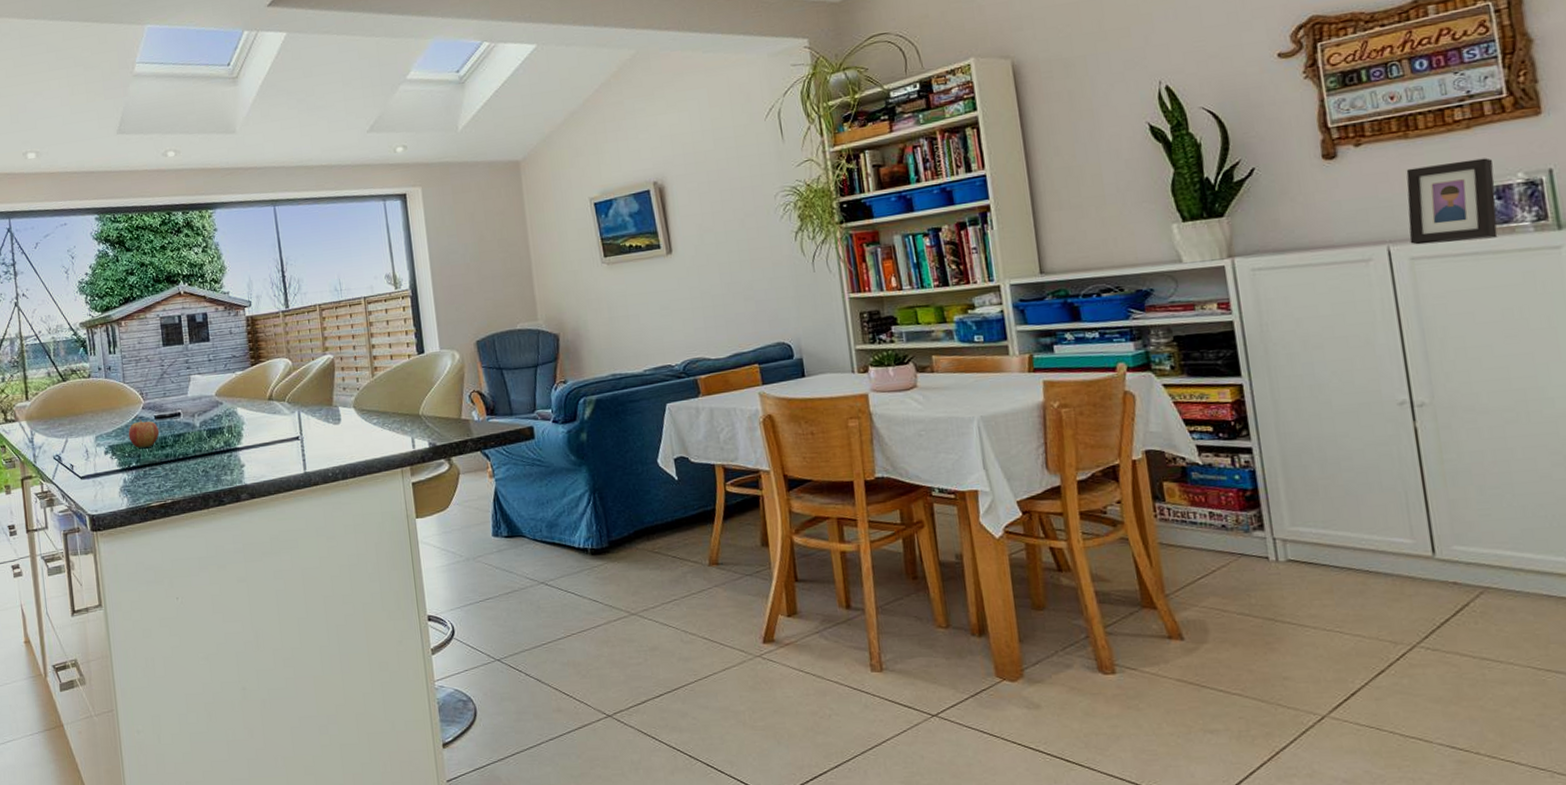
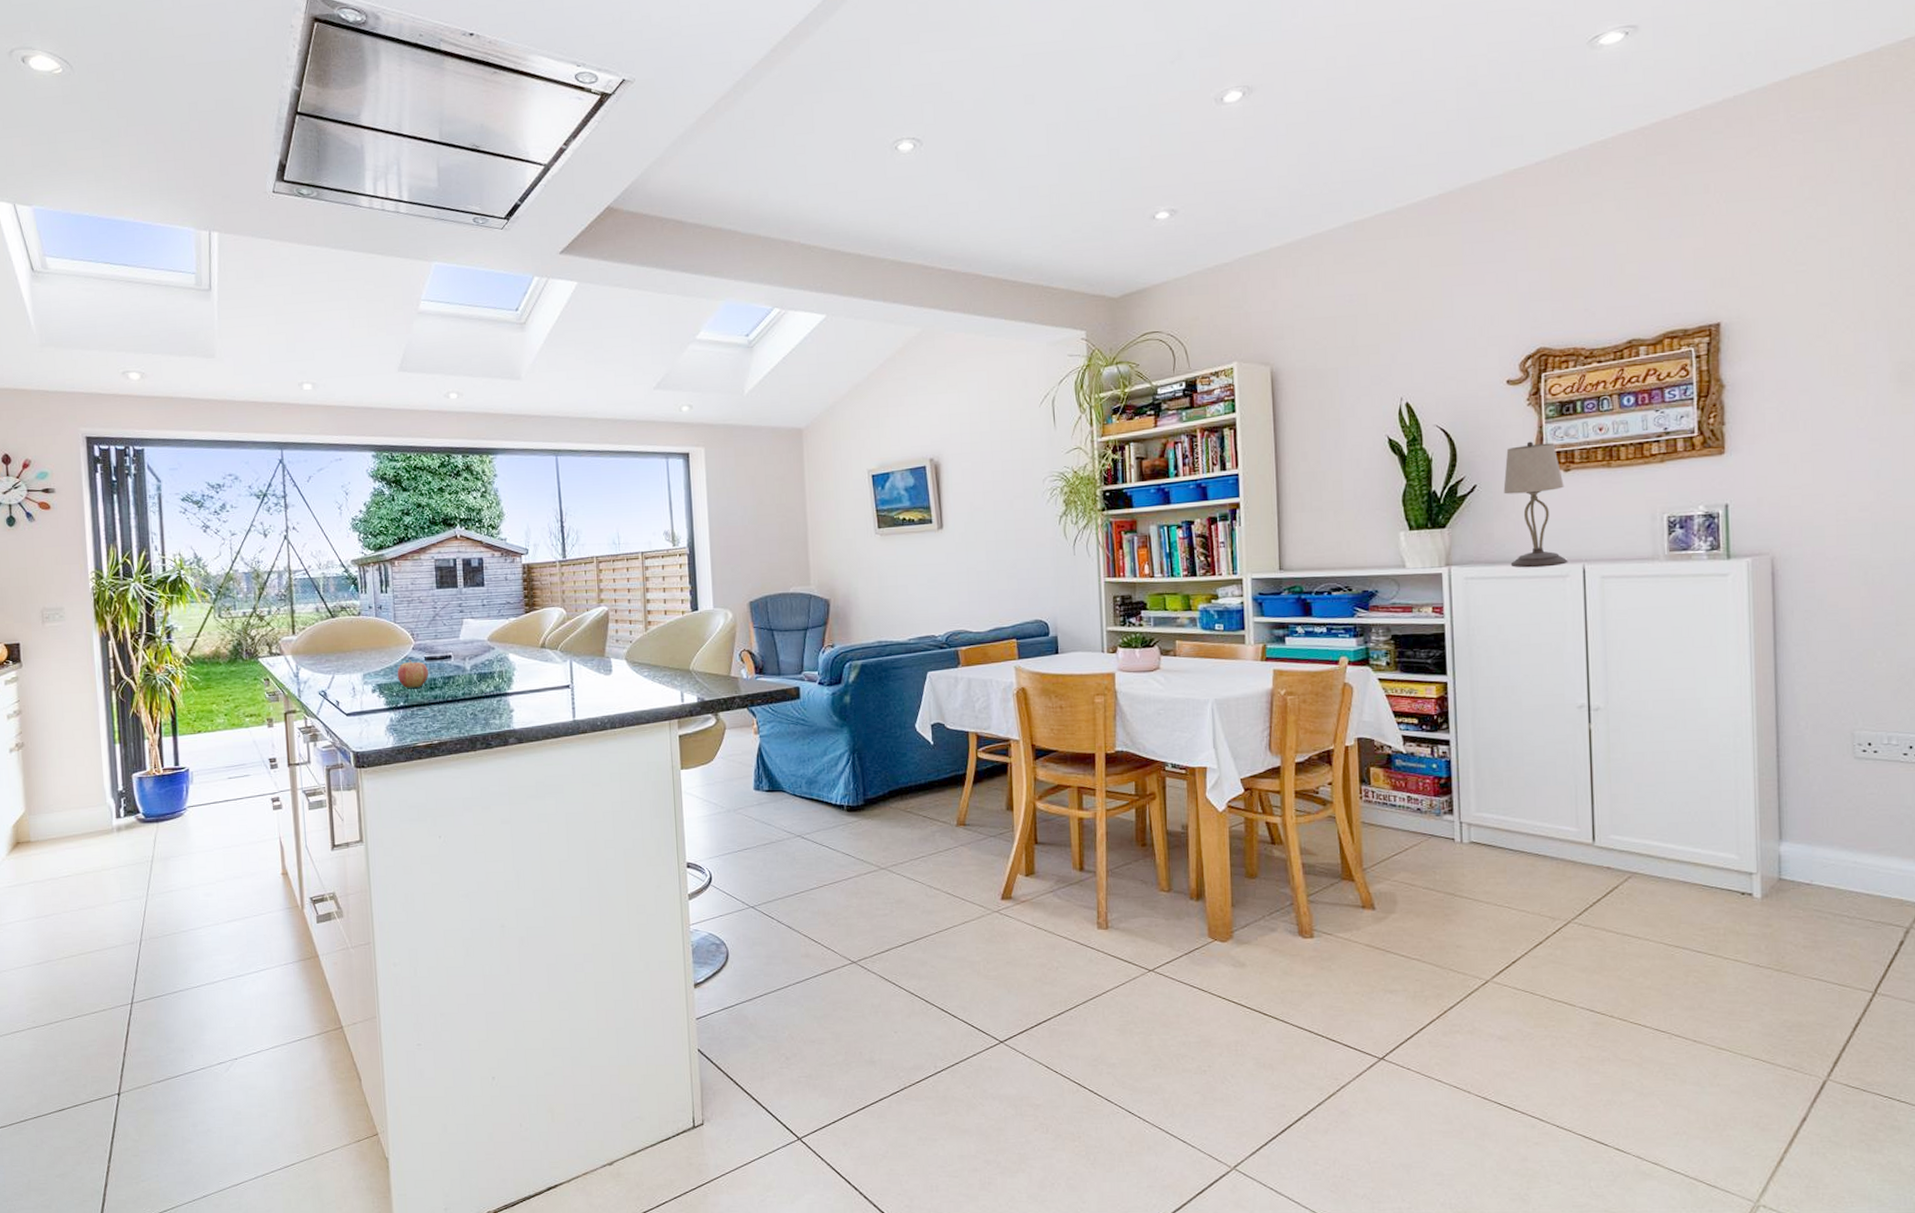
table lamp: none [1285,116,1370,255] -> present [1503,441,1568,568]
picture frame: present [1406,158,1497,245] -> none [1602,490,1679,565]

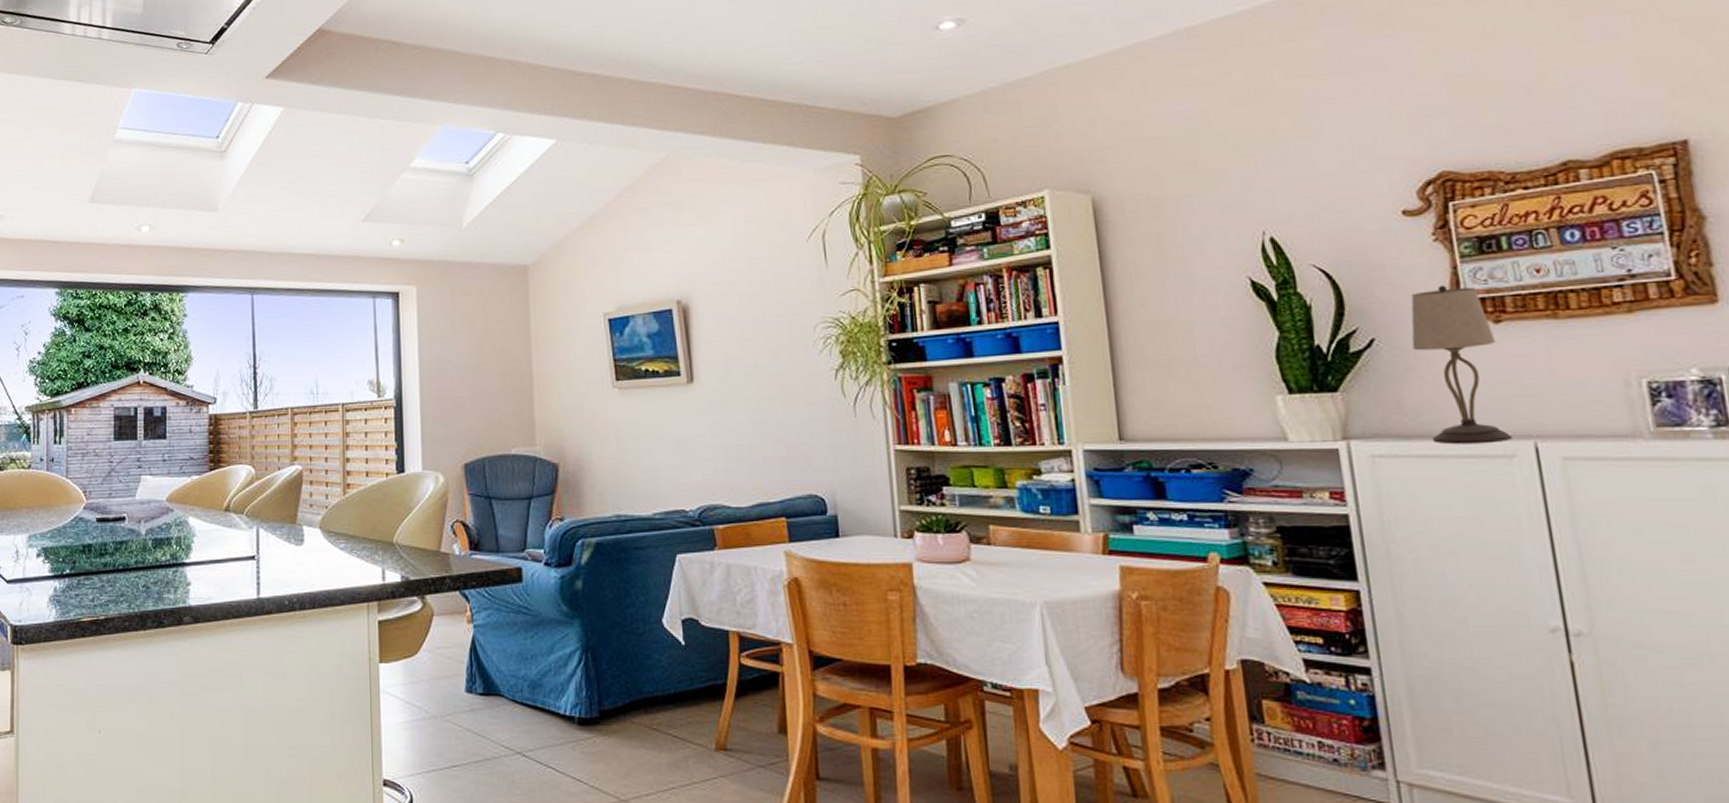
fruit: present [397,660,429,688] -> none [65,521,100,553]

